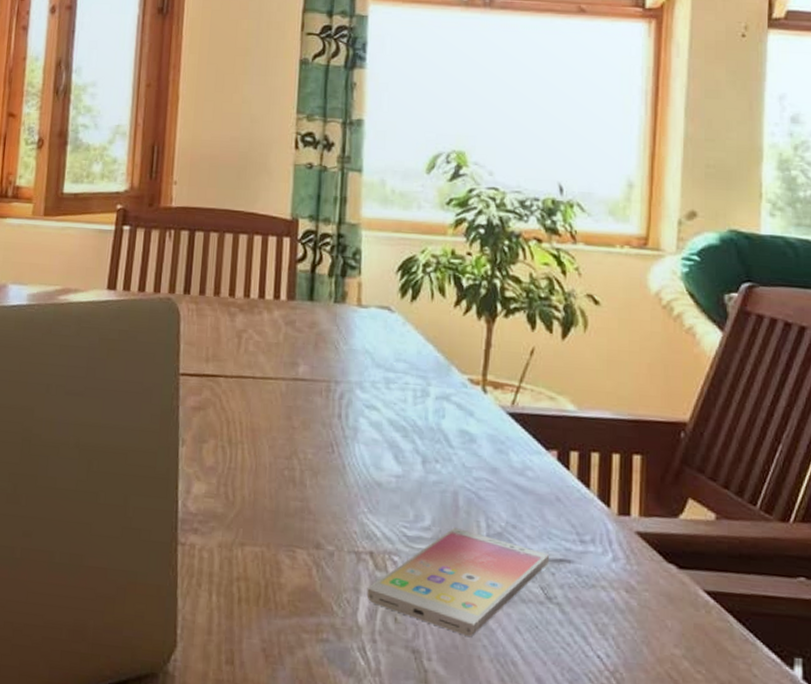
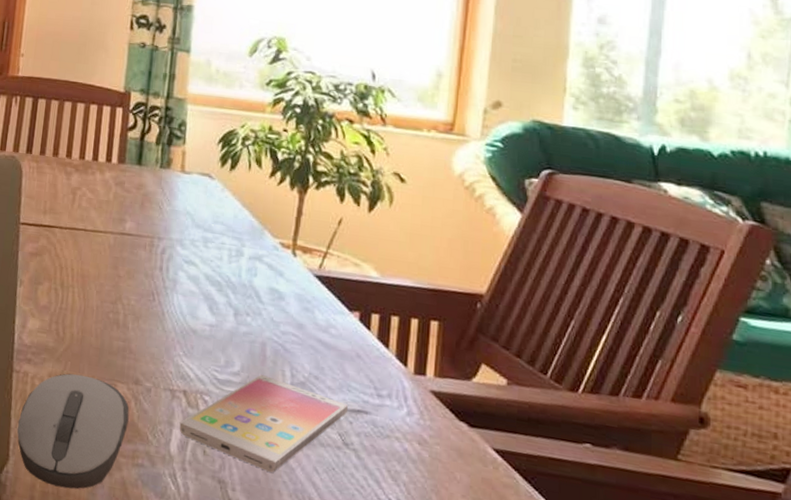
computer mouse: none [184,542,311,674] -> present [17,373,130,490]

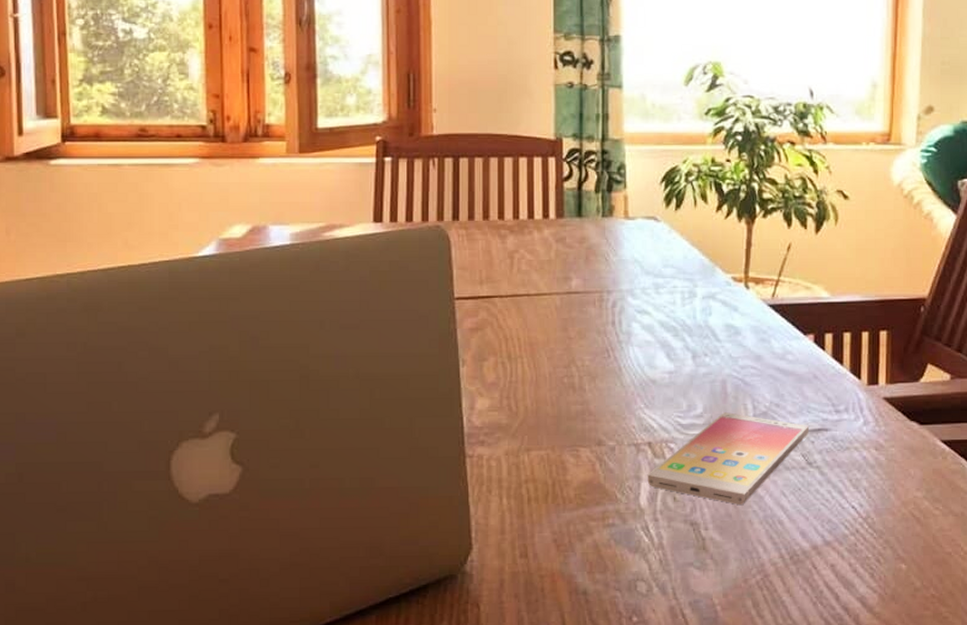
computer mouse: present [17,373,130,490] -> none [477,446,595,564]

